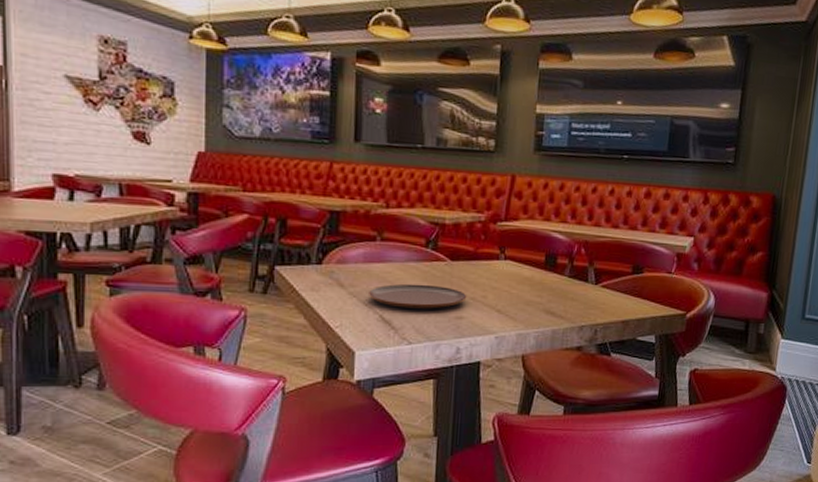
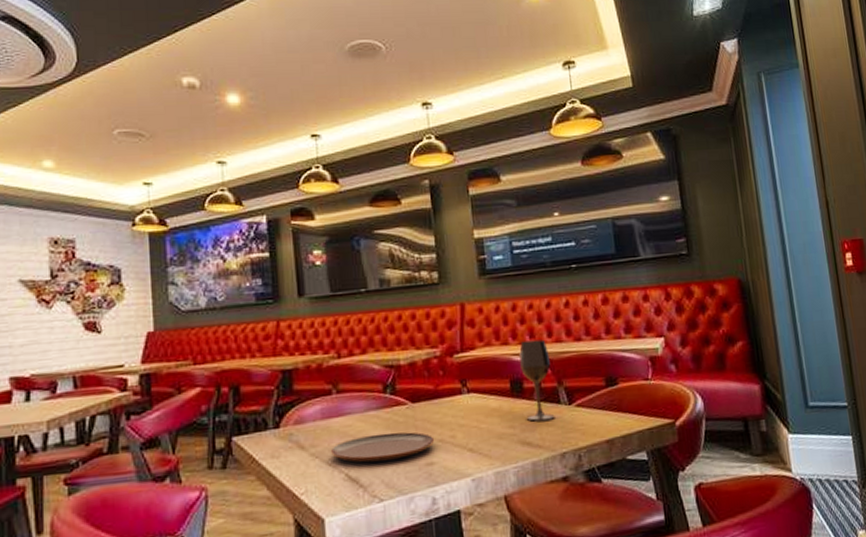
wine glass: none [554,220,587,295] -> present [519,339,555,422]

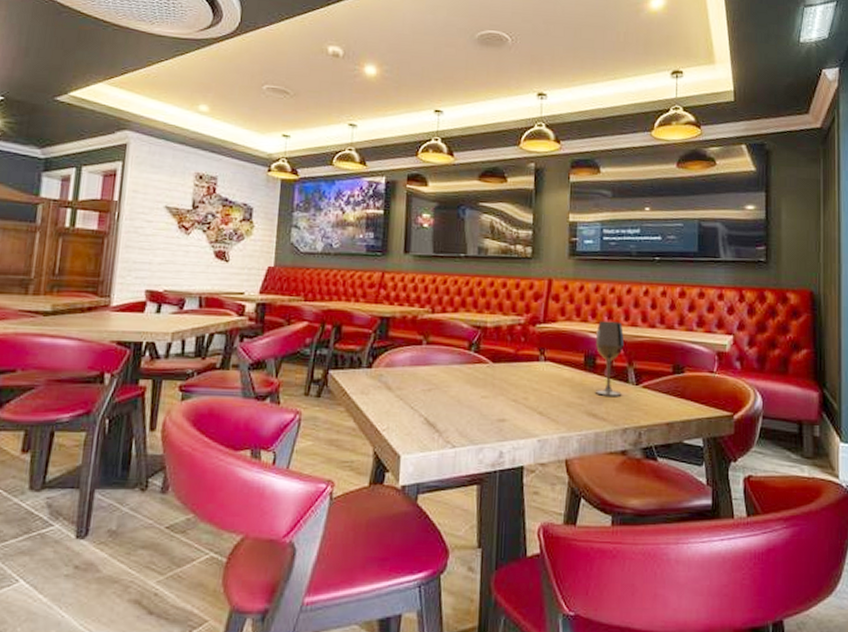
plate: present [331,432,435,463] -> none [415,386,509,412]

